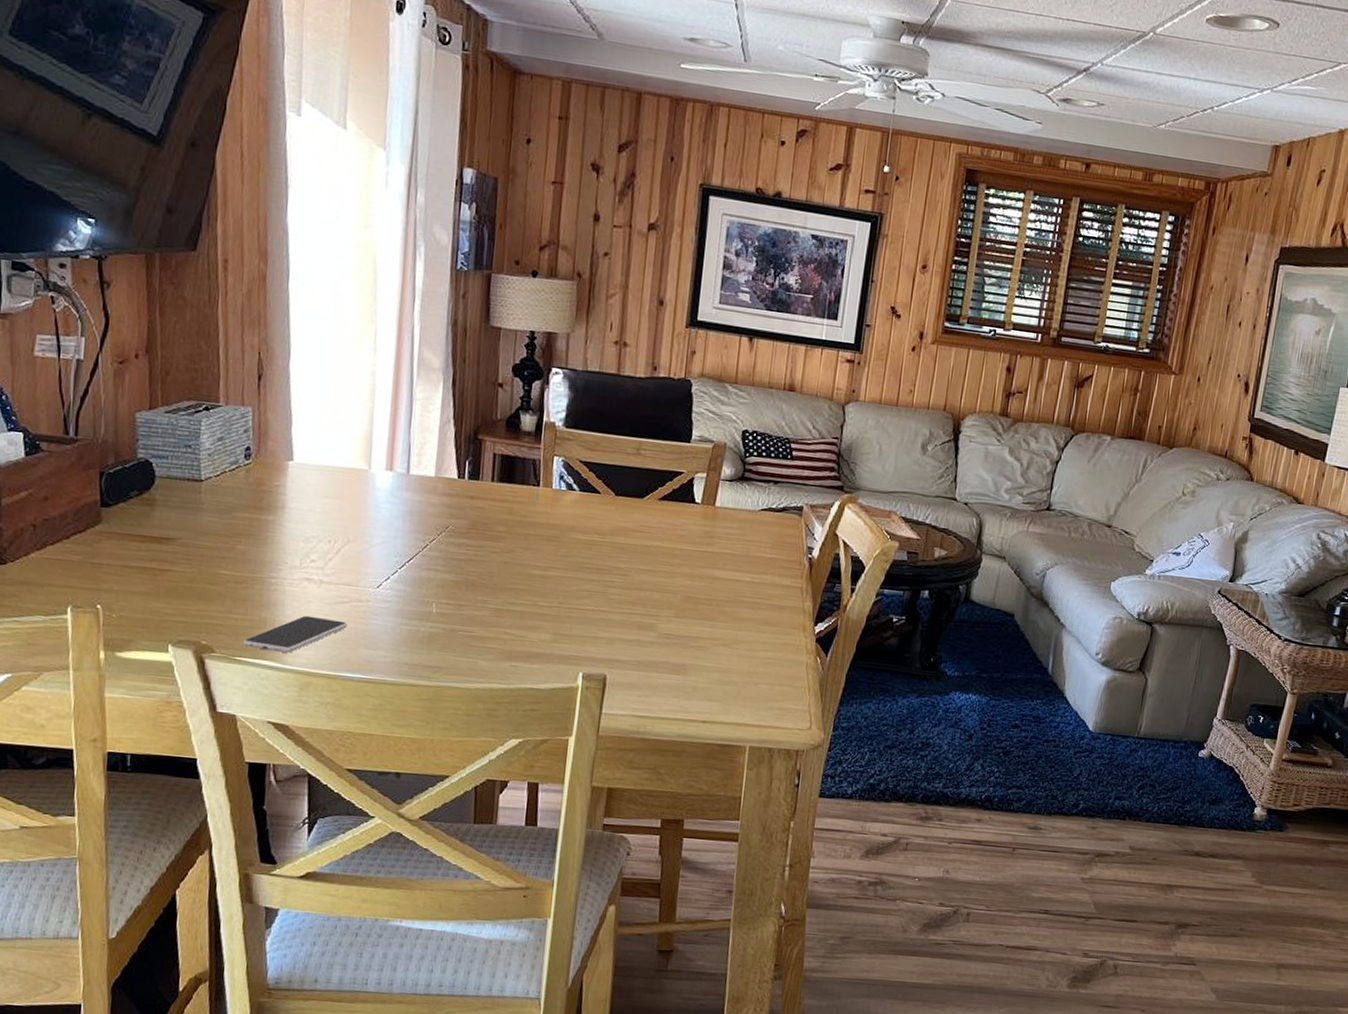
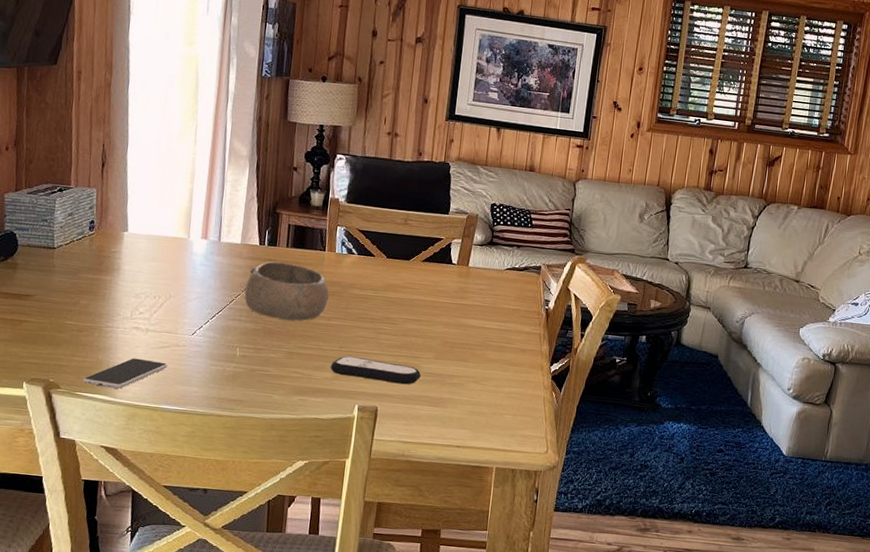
bowl: none [440,498,545,572] -> present [244,261,329,321]
remote control: none [547,613,658,648] -> present [330,355,421,385]

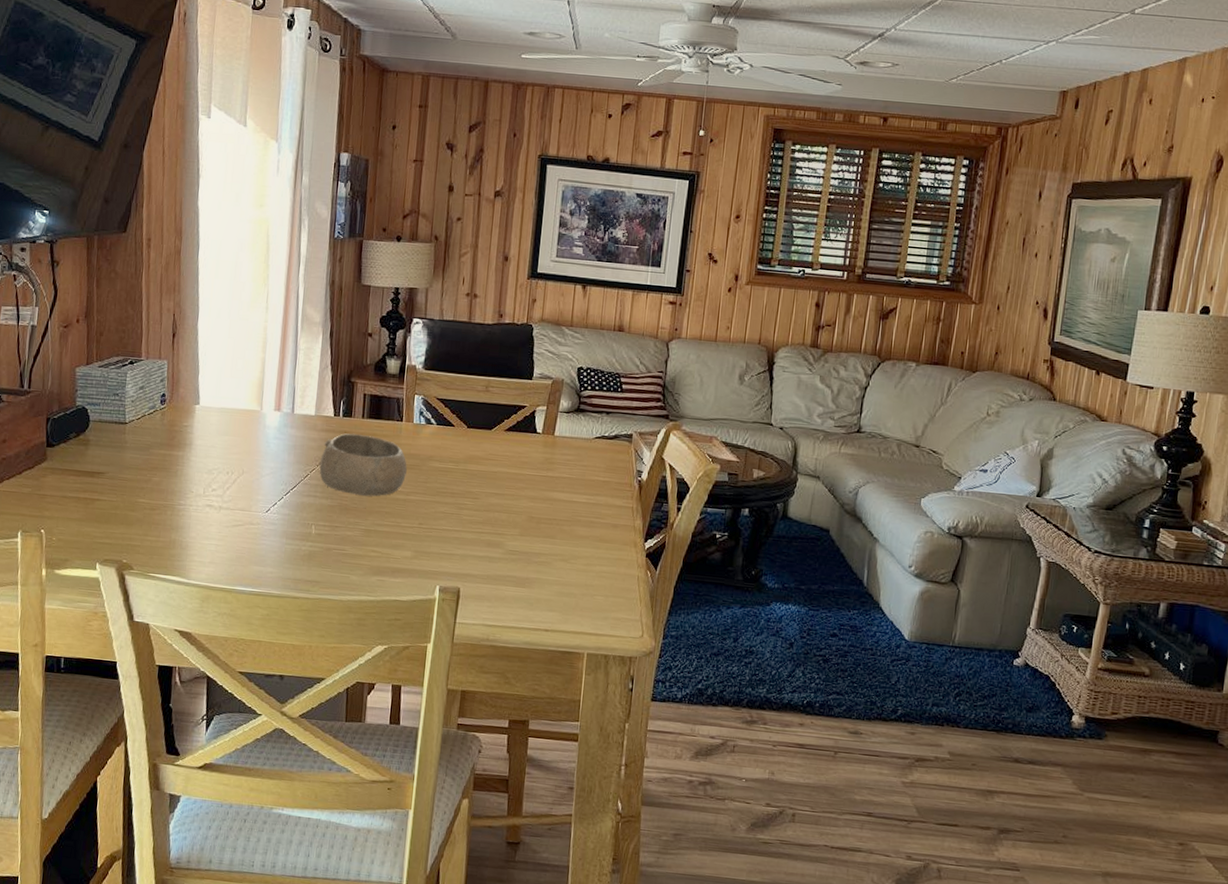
smartphone: present [82,358,168,389] -> none [156,537,242,570]
remote control: present [330,355,421,385] -> none [409,533,505,564]

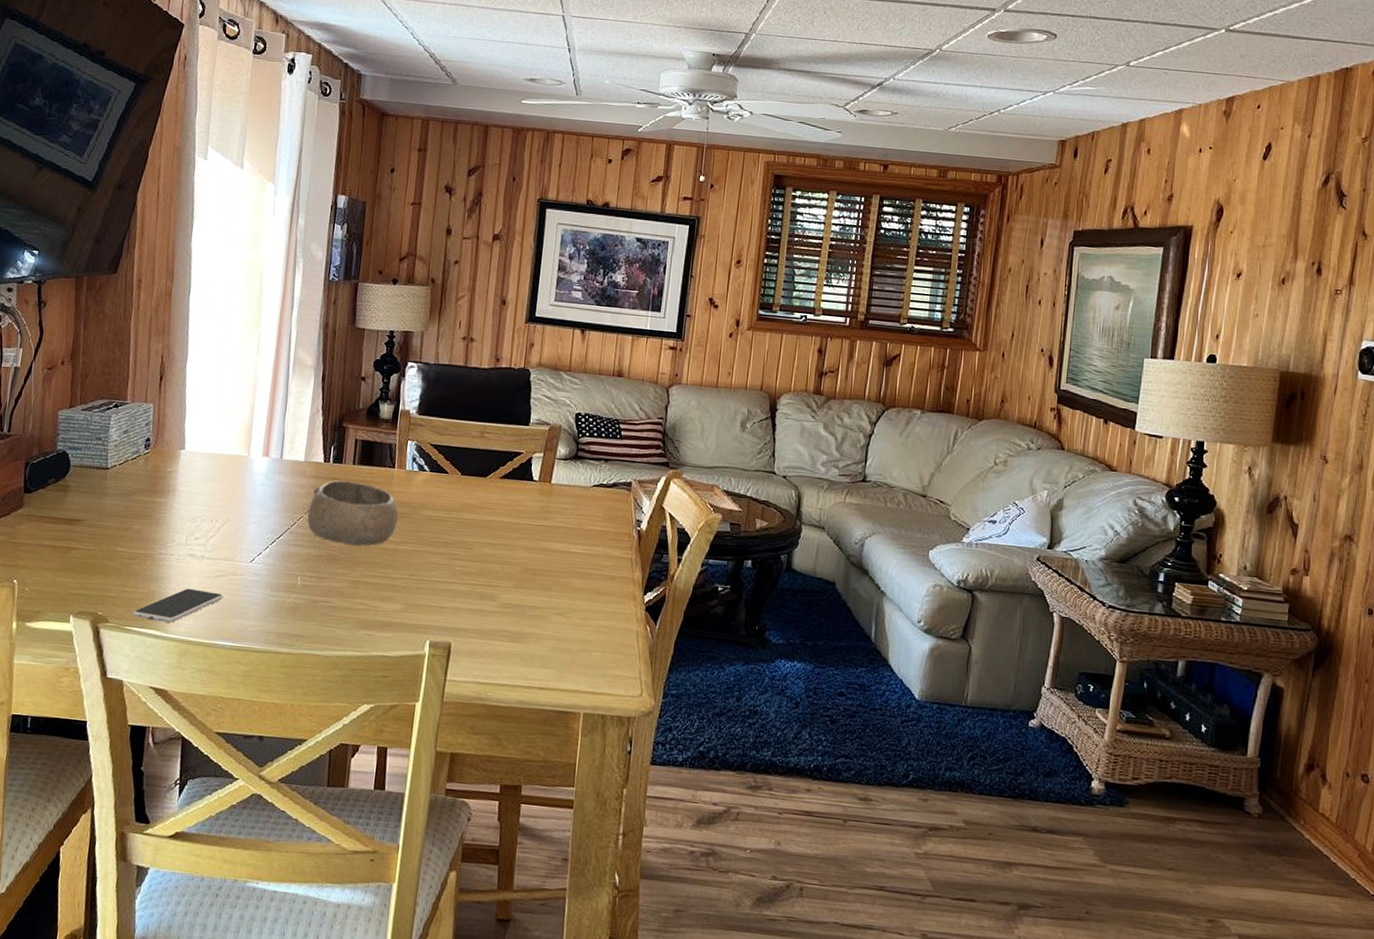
smartphone: none [156,537,242,570] -> present [133,588,224,623]

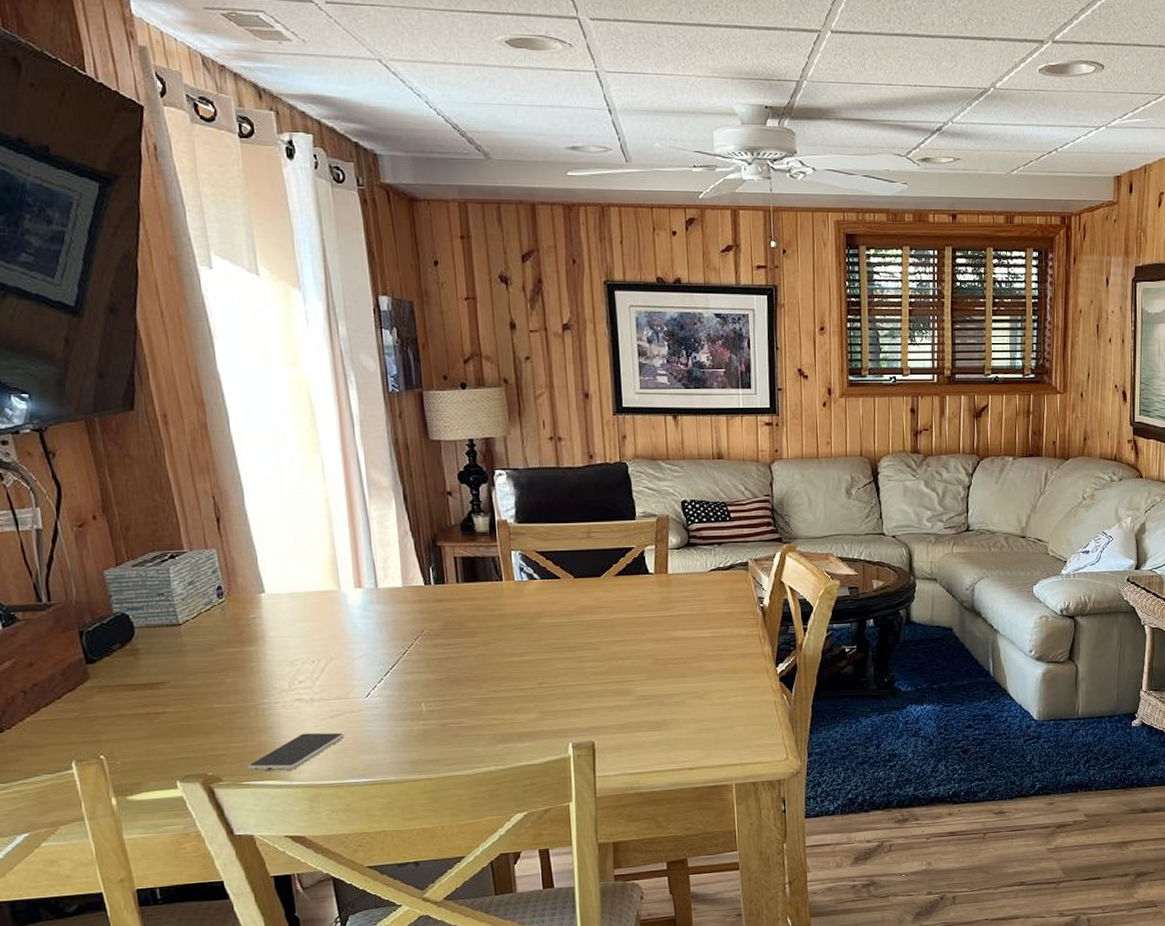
bowl: present [307,480,398,546] -> none [417,600,516,664]

